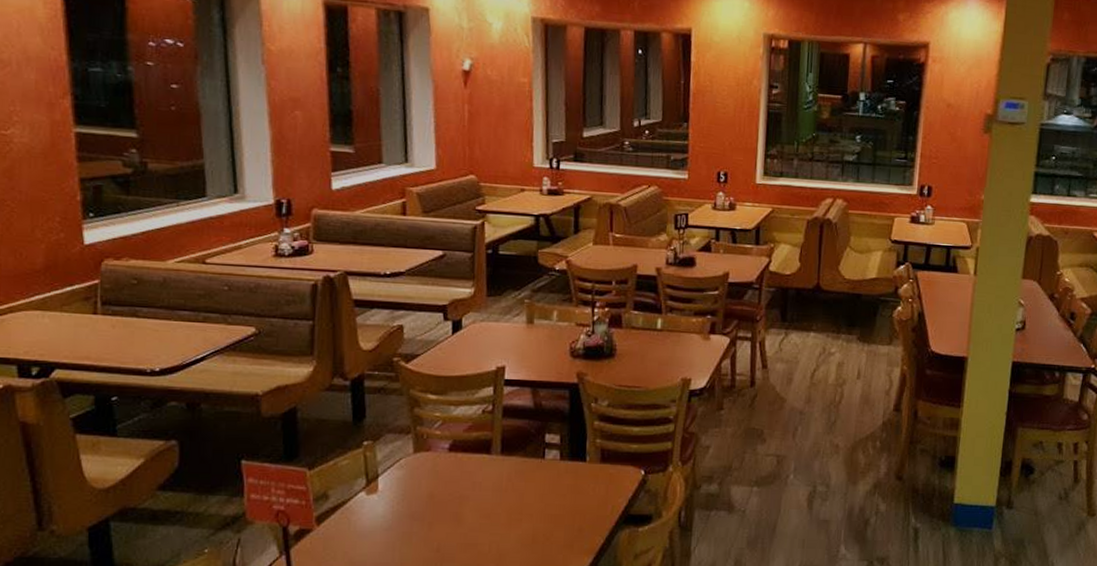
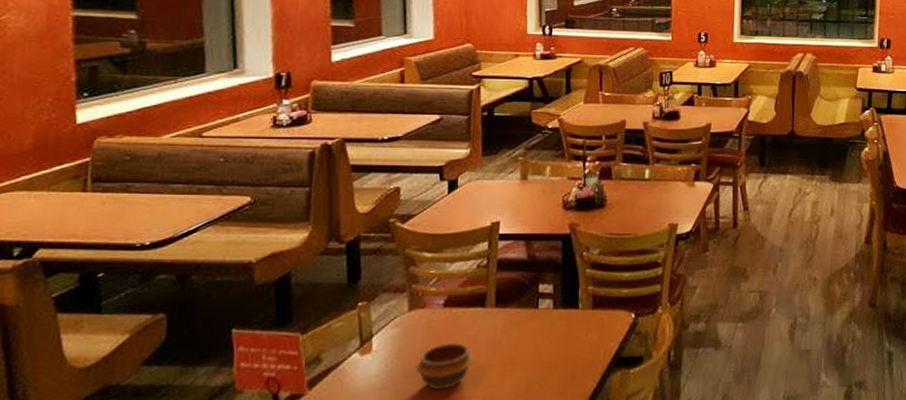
bowl: none [421,487,480,535] -> present [415,342,475,390]

